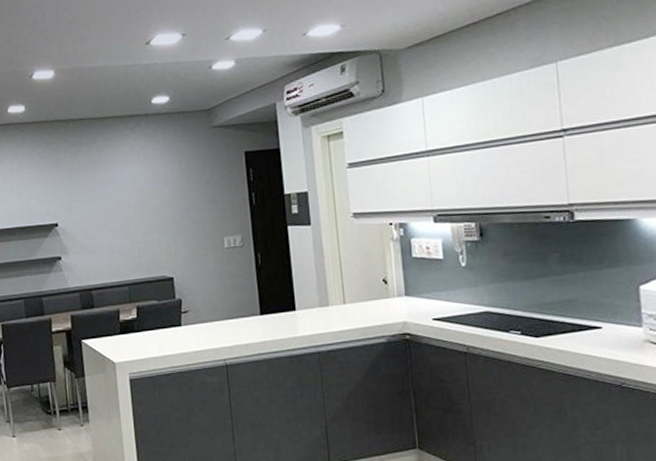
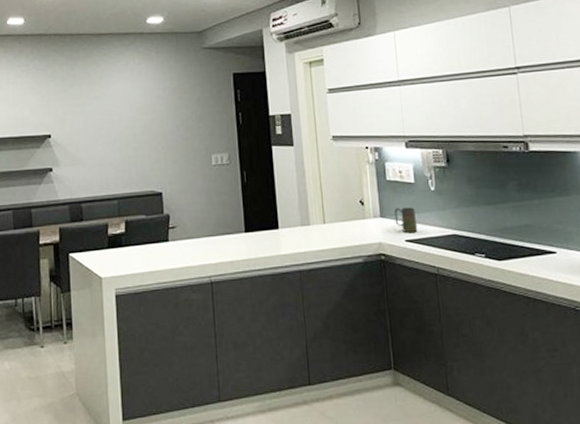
mug: none [420,284,447,312] -> present [394,207,418,233]

